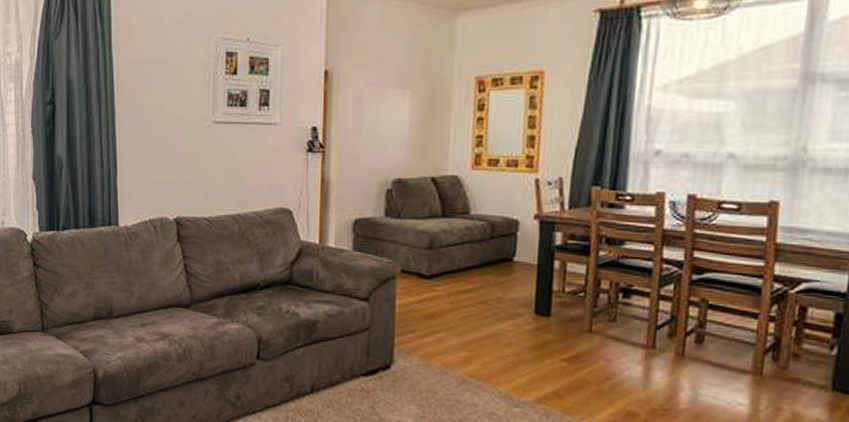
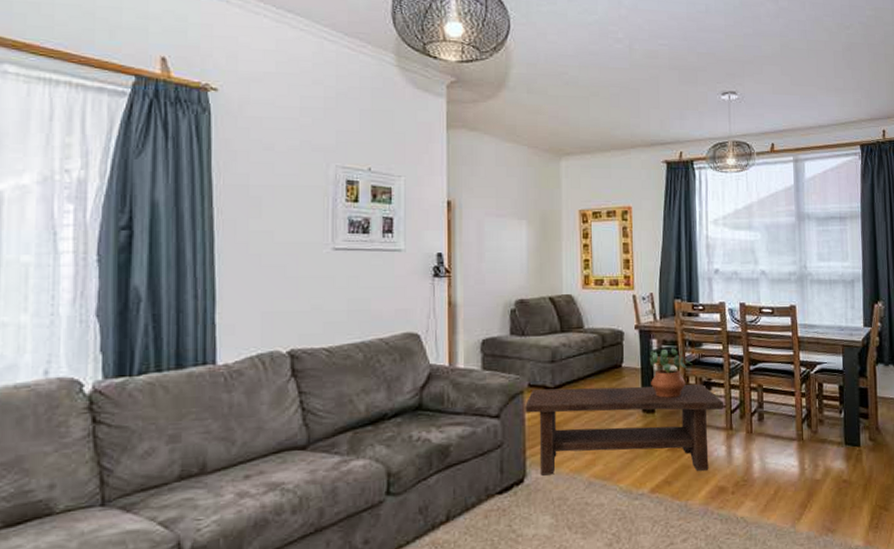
coffee table: none [396,276,648,390] -> present [525,384,724,476]
potted plant: none [549,244,608,302] -> present [649,348,693,398]

